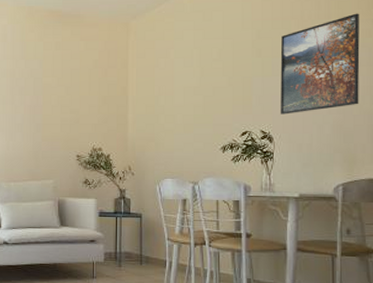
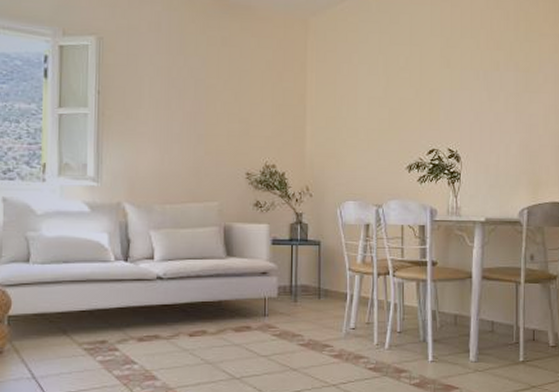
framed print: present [280,13,360,115] -> none [467,26,547,132]

